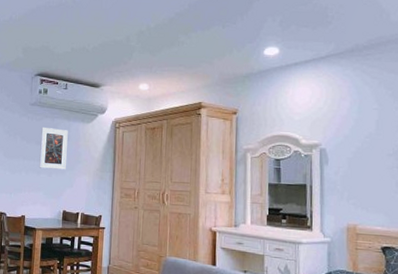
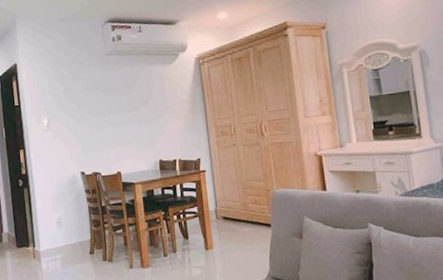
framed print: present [39,127,68,170] -> none [122,75,155,120]

